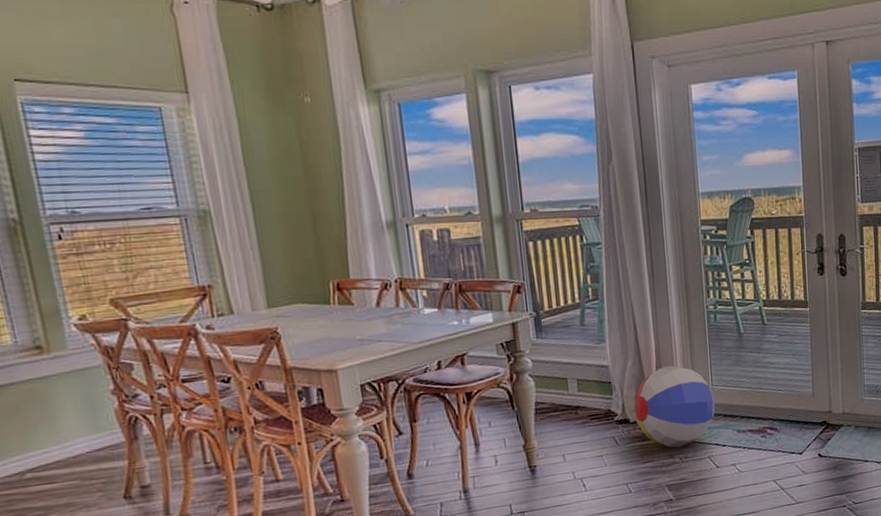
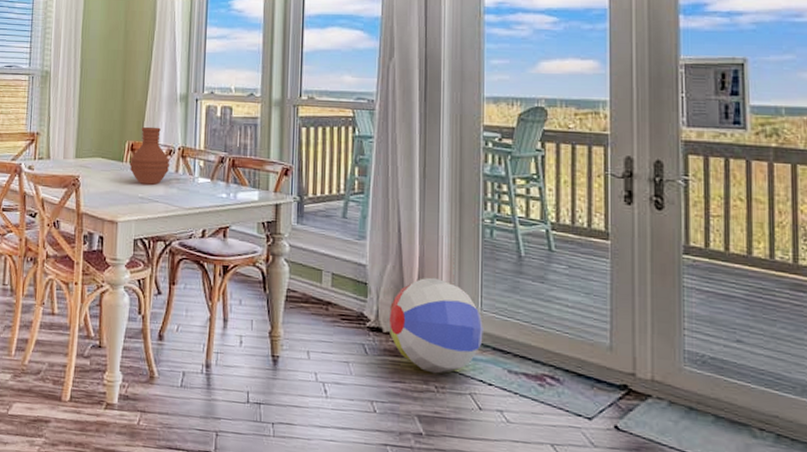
vase: none [338,260,389,325] -> present [129,126,170,185]

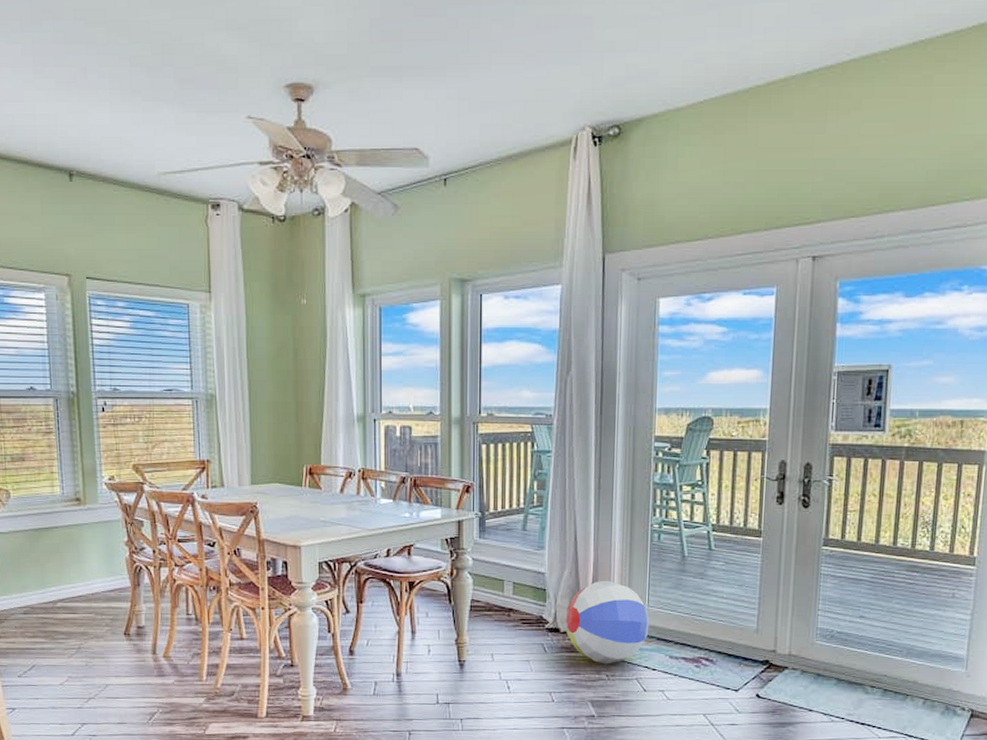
vase: present [129,126,170,185] -> none [309,449,351,508]

